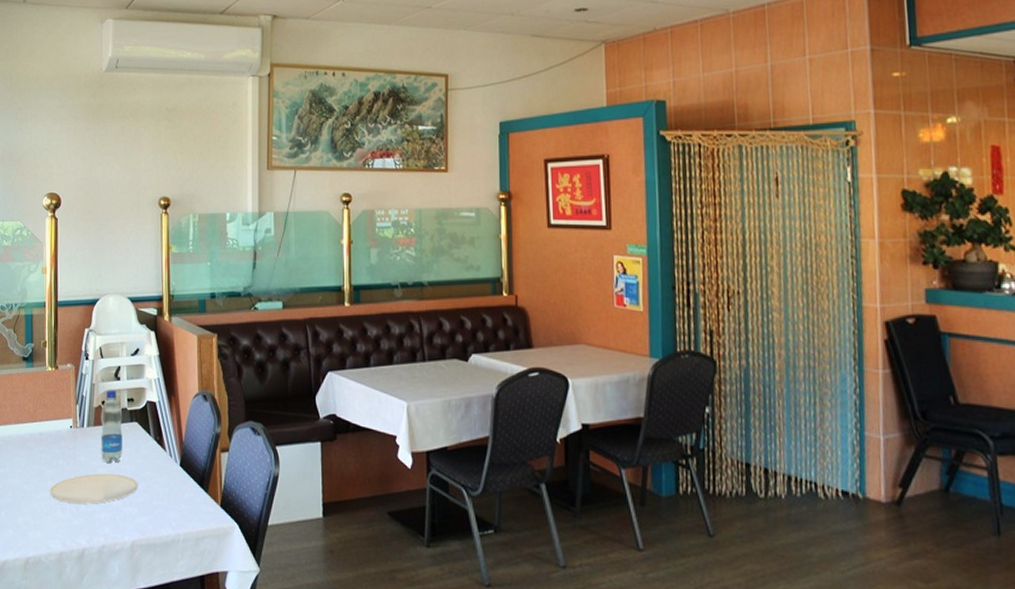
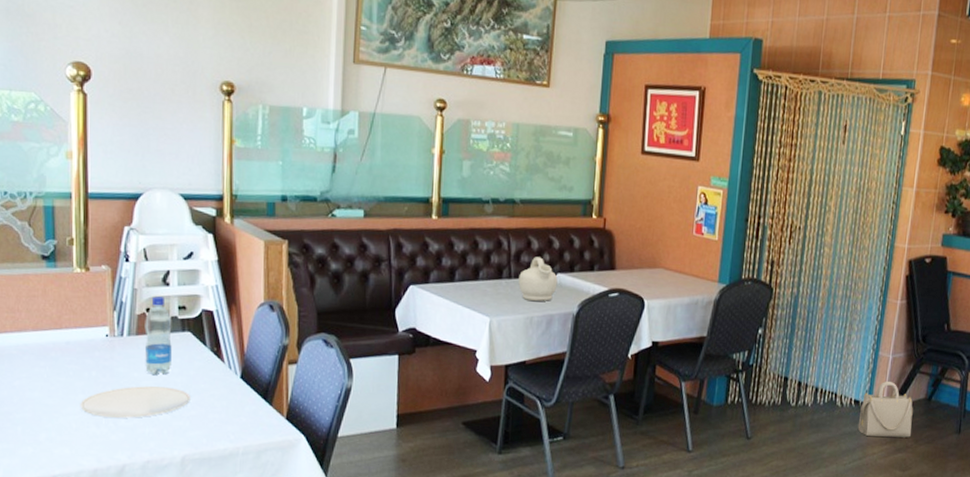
teapot: none [433,338,473,385] -> present [518,257,558,302]
handbag: none [851,468,930,539] -> present [857,382,914,438]

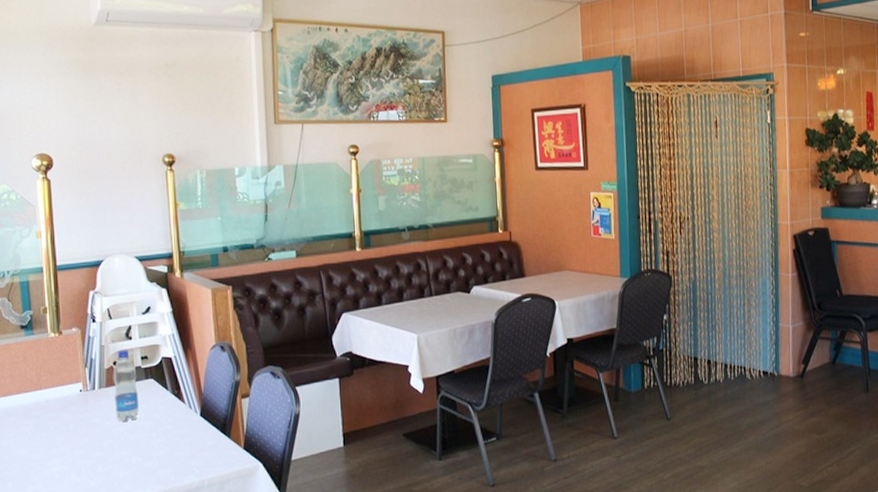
plate: present [80,386,191,418] -> none [61,431,158,466]
teapot: present [518,257,558,302] -> none [439,273,475,315]
handbag: present [857,382,914,438] -> none [769,350,822,405]

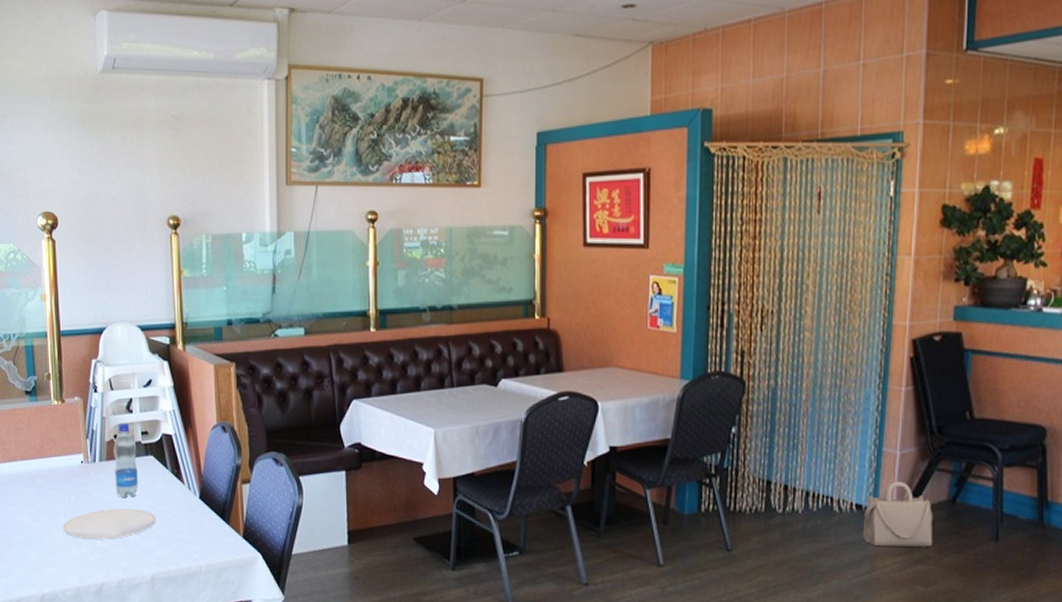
plate: none [61,431,158,466] -> present [62,508,156,539]
handbag: none [769,350,822,405] -> present [862,482,934,547]

